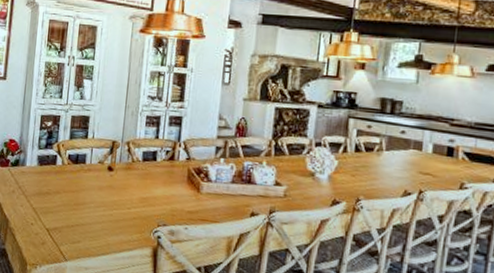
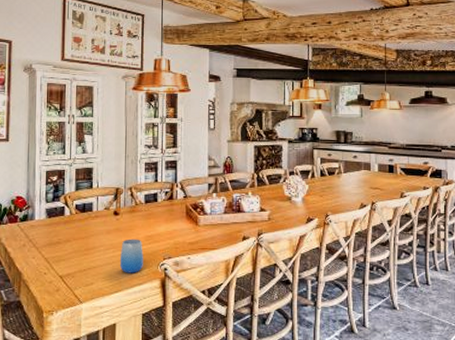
cup: none [109,198,136,237] -> present [119,239,143,273]

